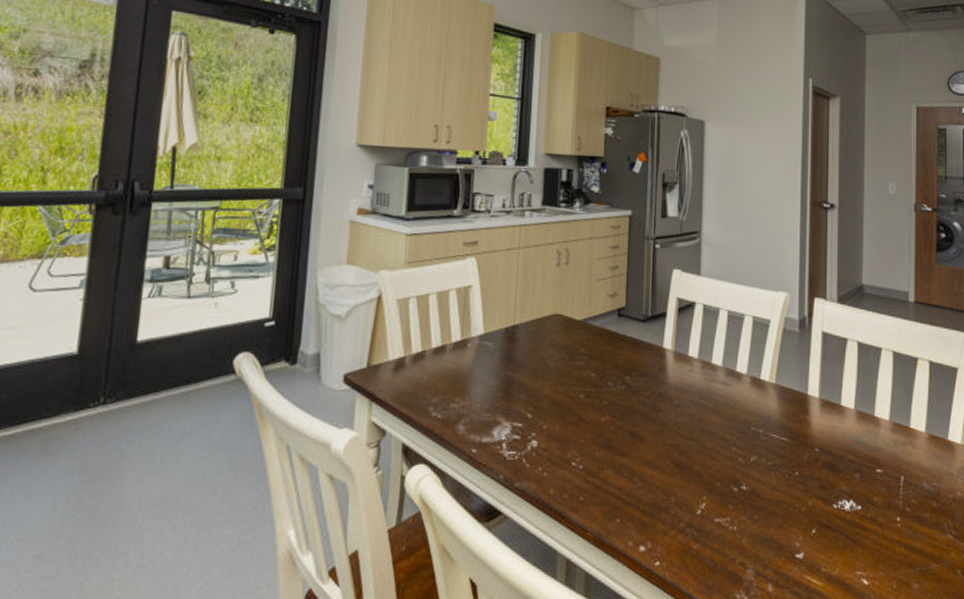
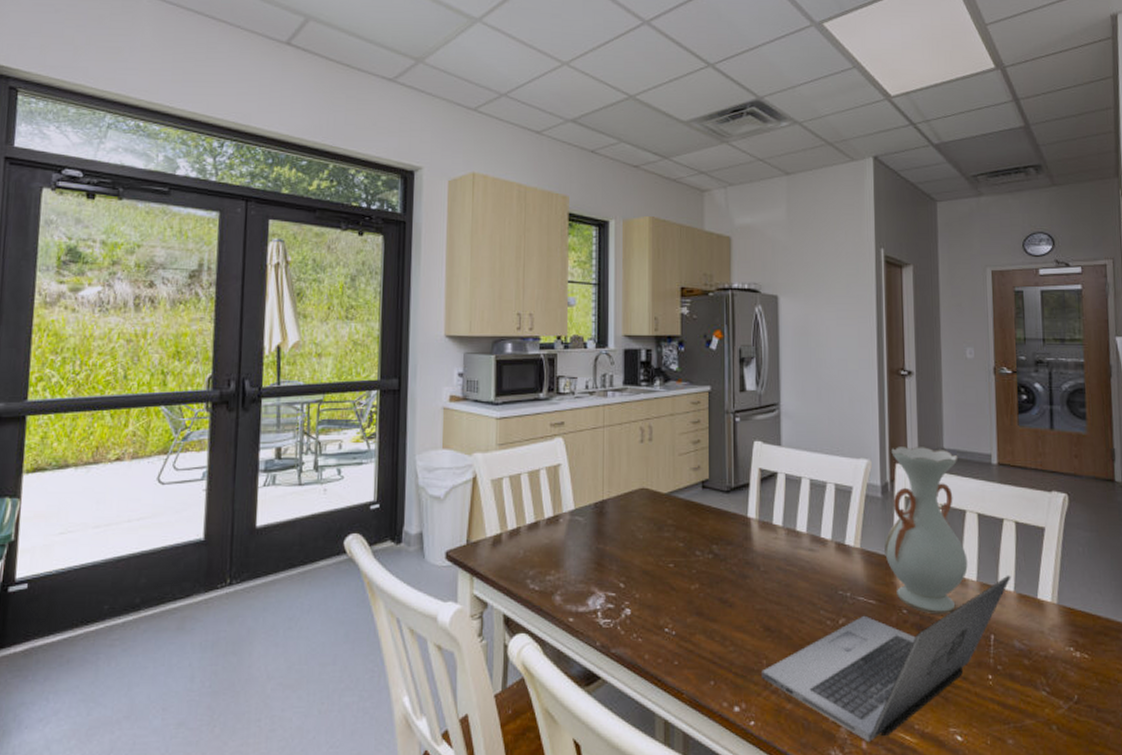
laptop: none [669,415,923,584] -> present [762,575,1011,742]
vase: none [800,279,881,454] -> present [884,445,968,615]

